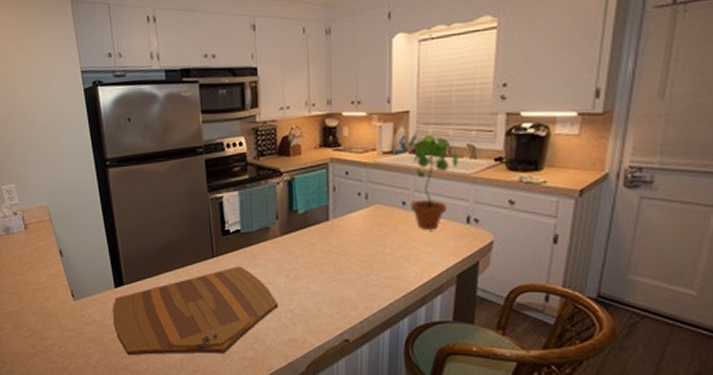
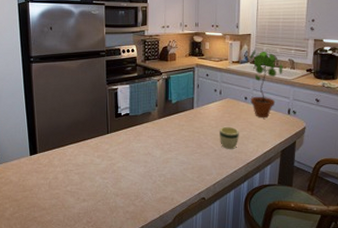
cutting board: present [113,266,279,356] -> none [27,141,155,210]
mug: none [367,243,395,274] -> present [220,126,239,149]

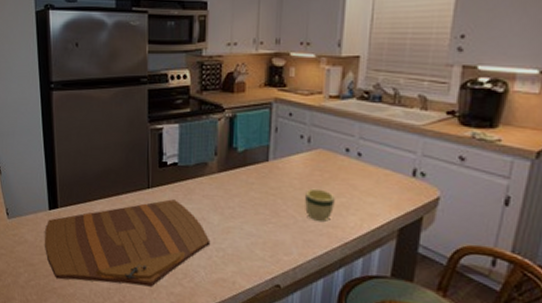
cutting board: none [27,141,155,210] -> present [45,199,211,287]
potted plant: present [250,50,283,117] -> none [354,79,409,180]

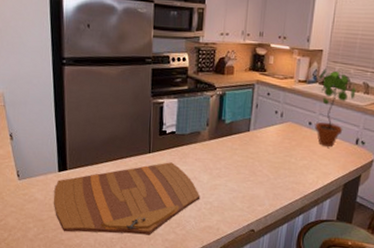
mug: present [305,188,335,221] -> none [276,153,299,179]
potted plant: none [354,79,409,180] -> present [315,68,356,147]

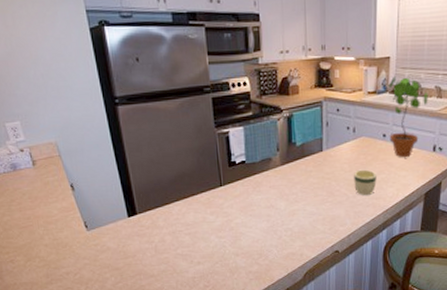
cutting board: present [54,162,201,236] -> none [126,193,280,278]
mug: none [276,153,299,179] -> present [354,169,377,195]

